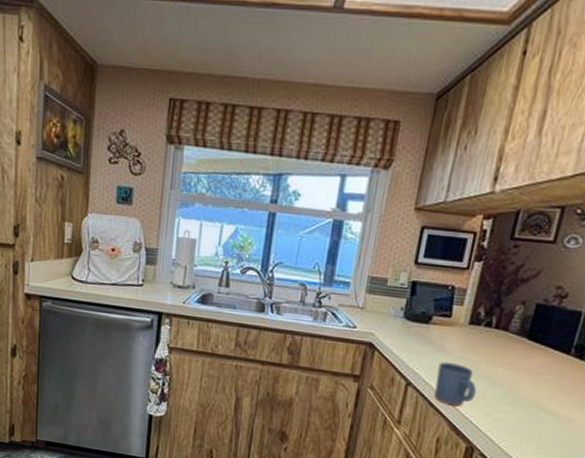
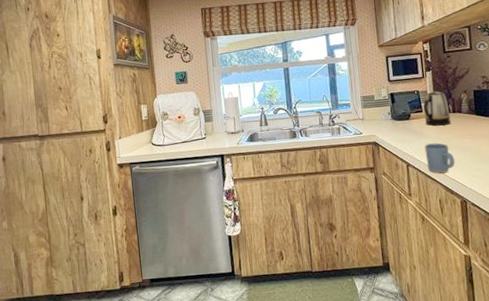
kettle: none [450,292,493,344] -> present [423,91,451,126]

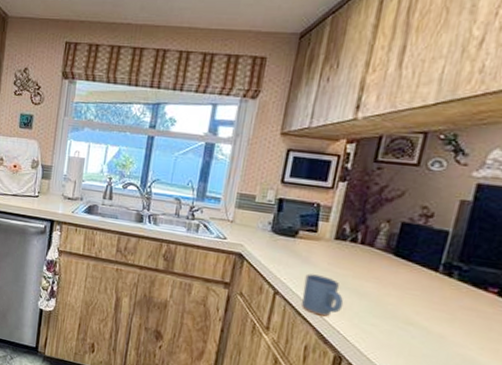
kettle: present [423,91,451,126] -> none [316,210,359,258]

